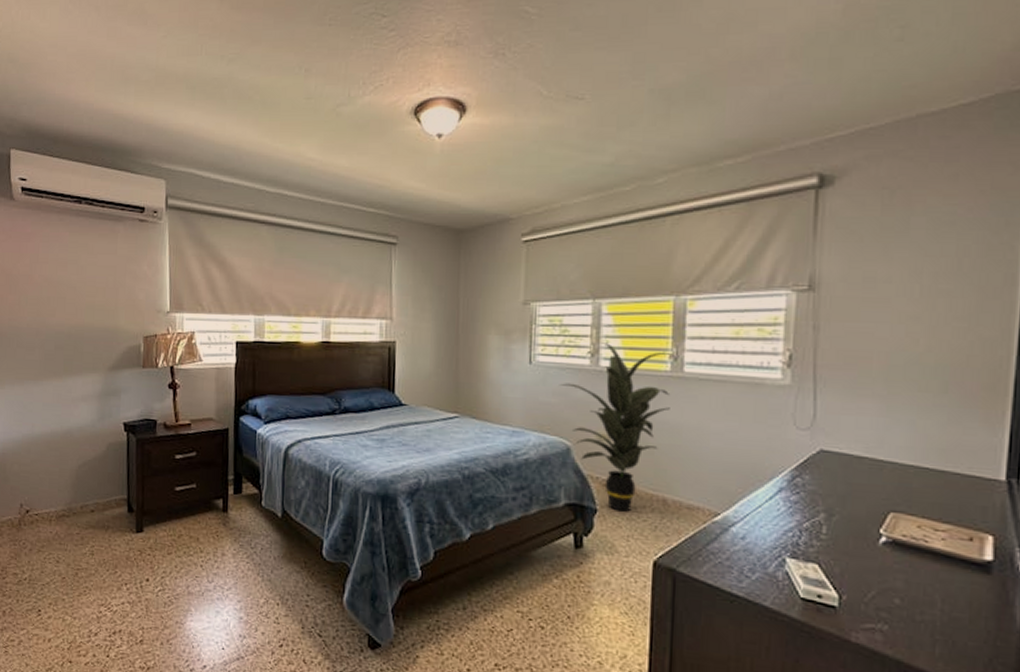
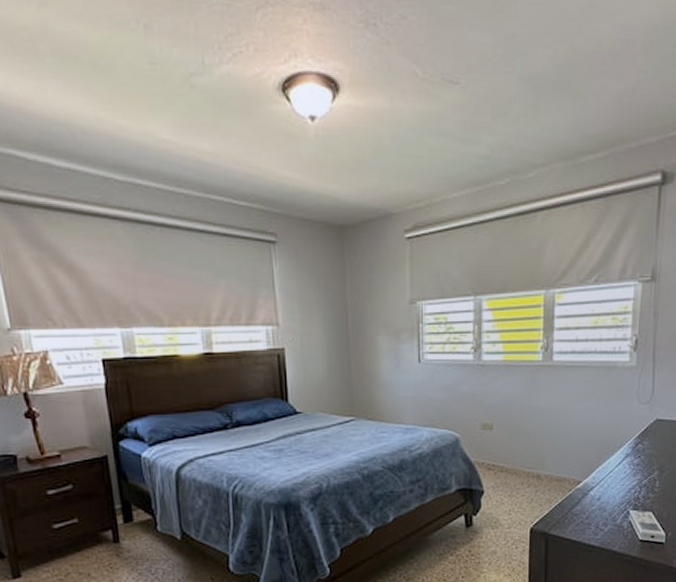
indoor plant: present [559,343,676,512] -> none [446,338,547,490]

